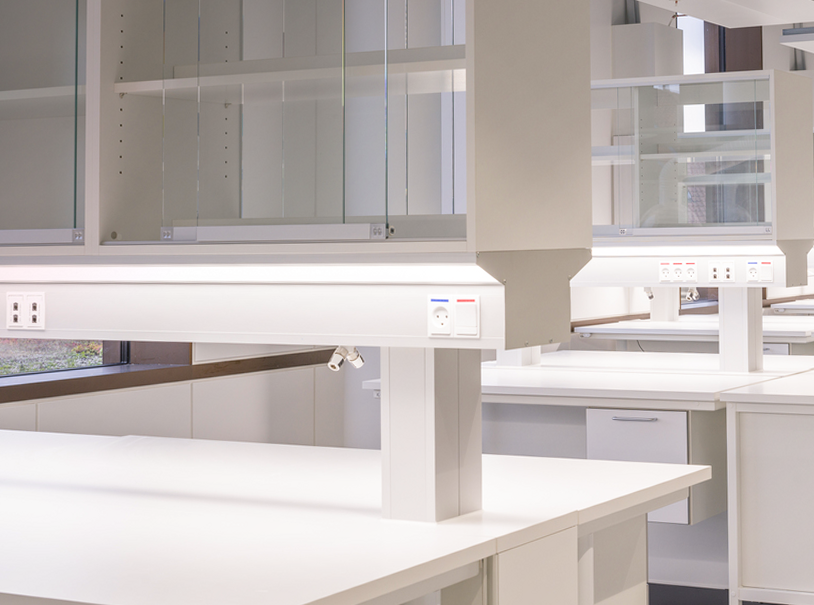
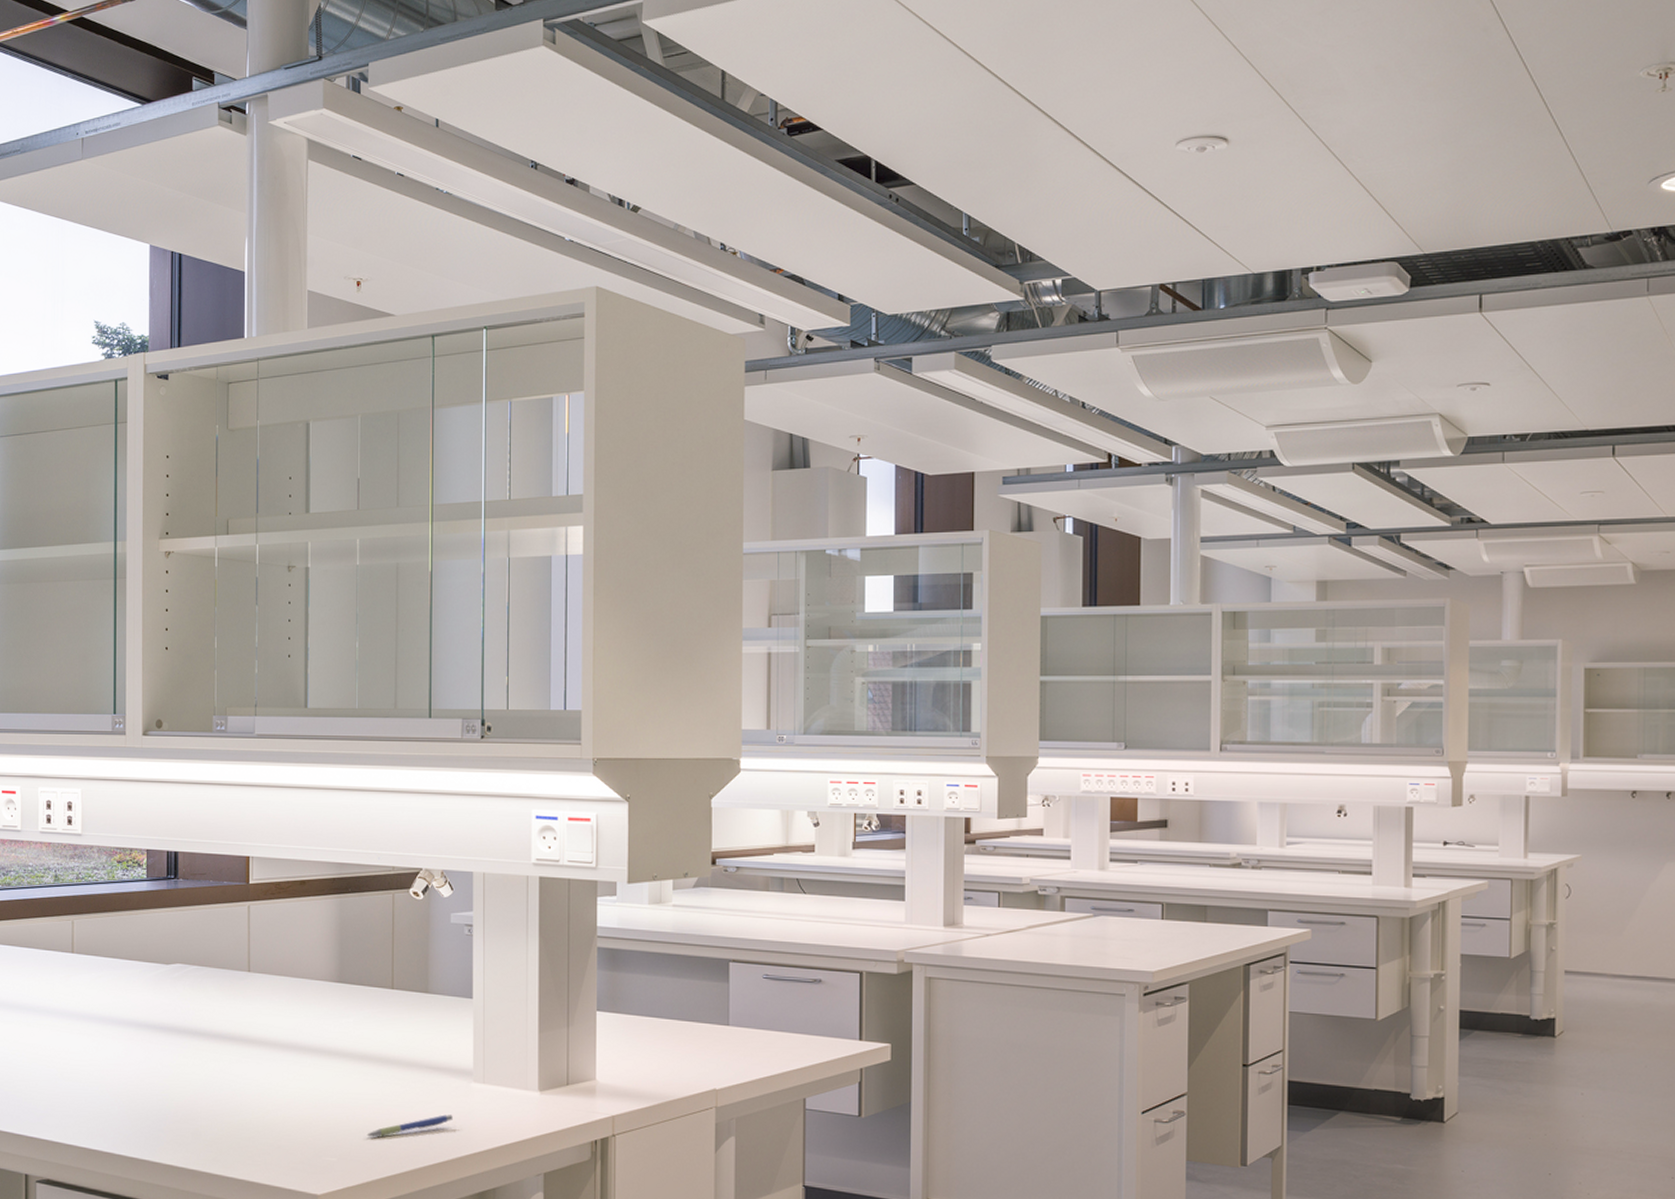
pen: none [293,547,365,570] -> present [366,1115,453,1137]

